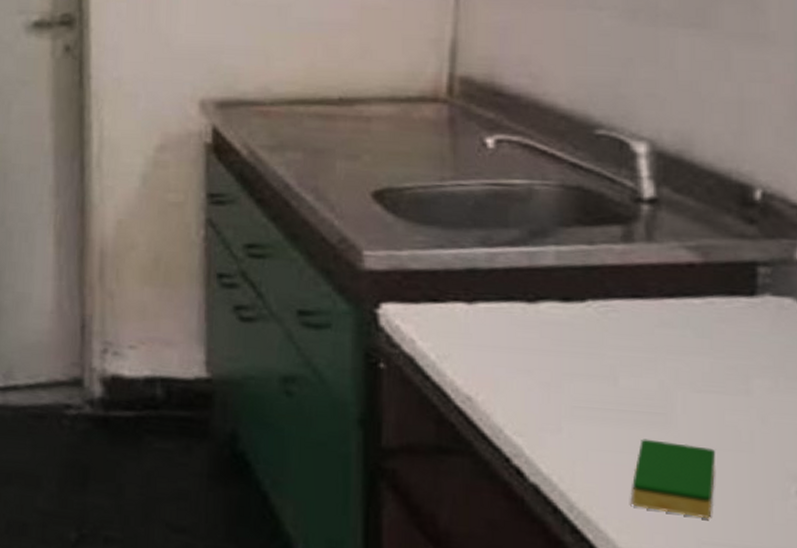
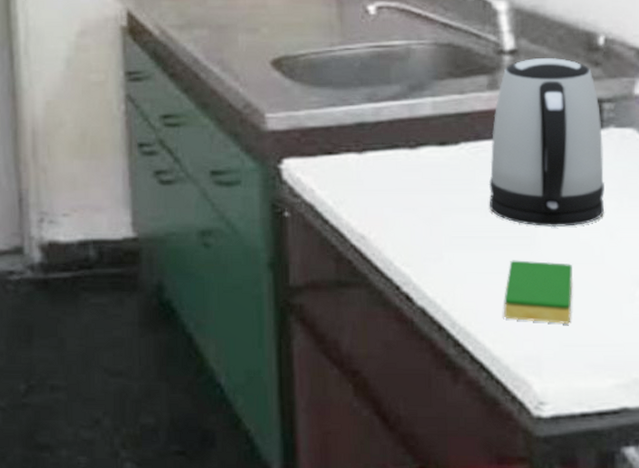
kettle: none [618,210,757,406] -> present [488,58,605,228]

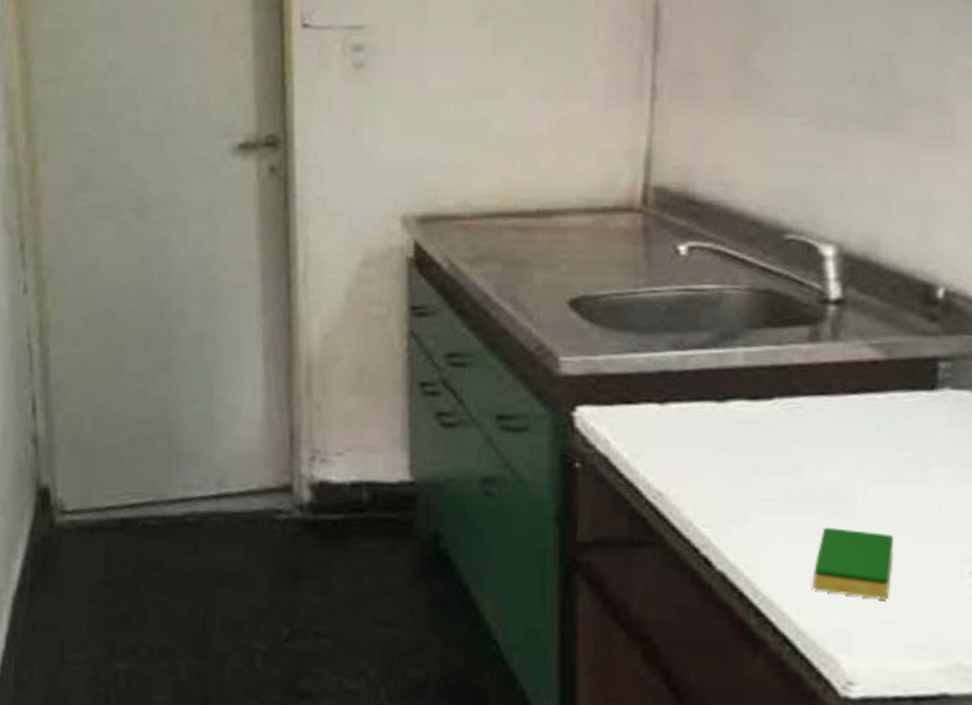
kettle: present [488,58,605,228] -> none [802,310,936,495]

